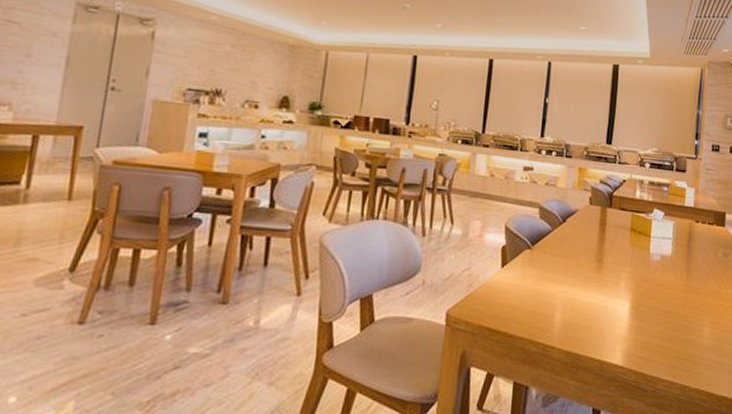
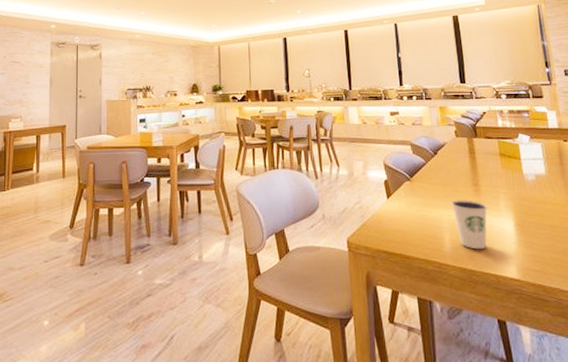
dixie cup: none [570,276,606,332] -> present [451,200,487,250]

